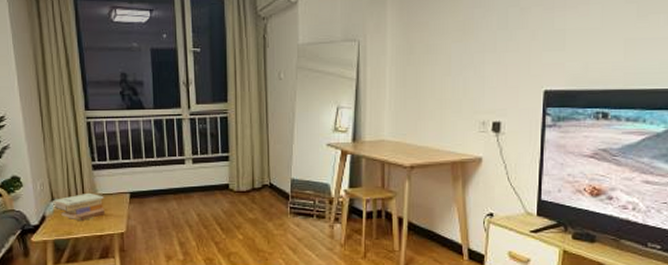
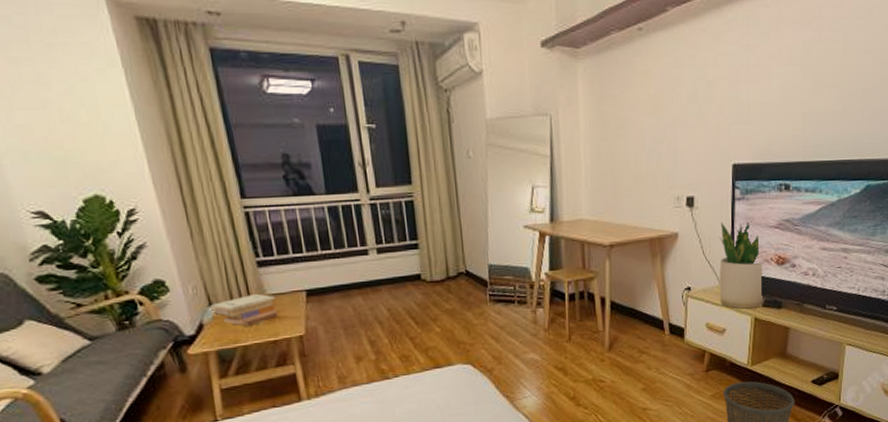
planter: none [524,148,576,240] -> present [719,221,765,309]

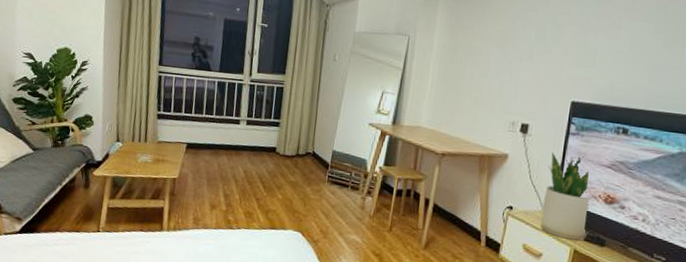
books: present [209,293,279,326] -> none [117,138,164,163]

